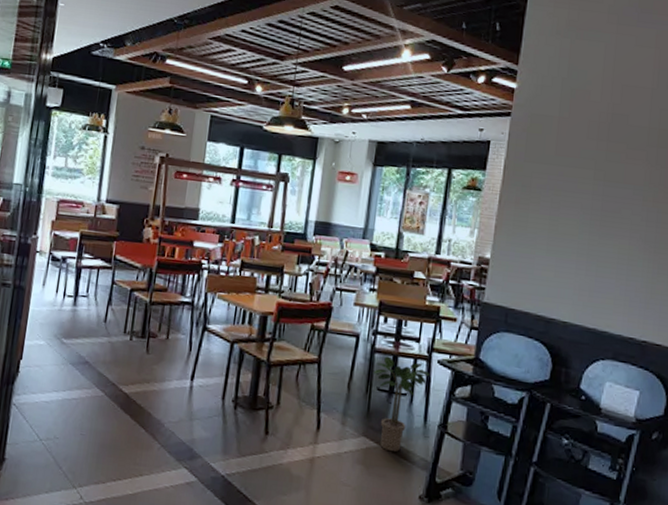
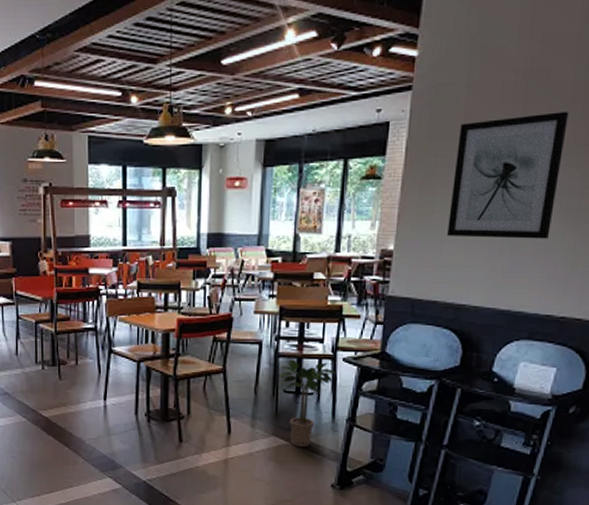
wall art: none [538,151,645,265] -> present [446,112,569,239]

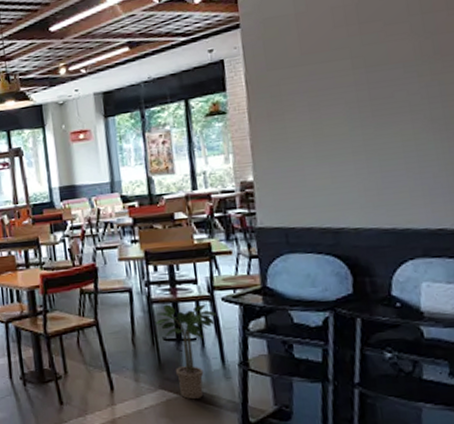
wall art: present [446,112,569,239] -> none [297,25,420,161]

